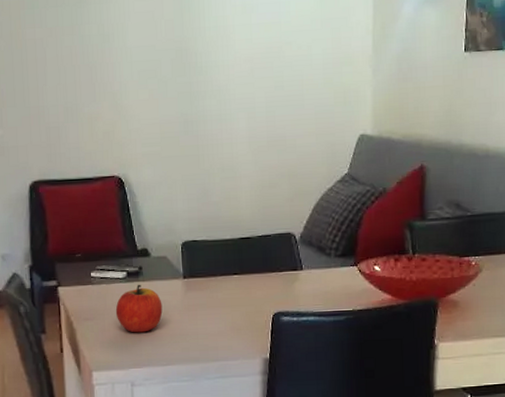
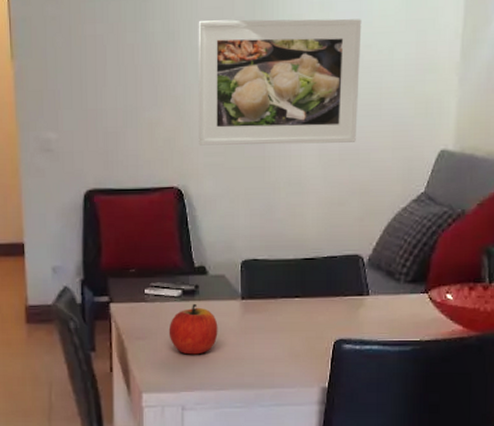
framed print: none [131,19,283,137] -> present [198,18,362,146]

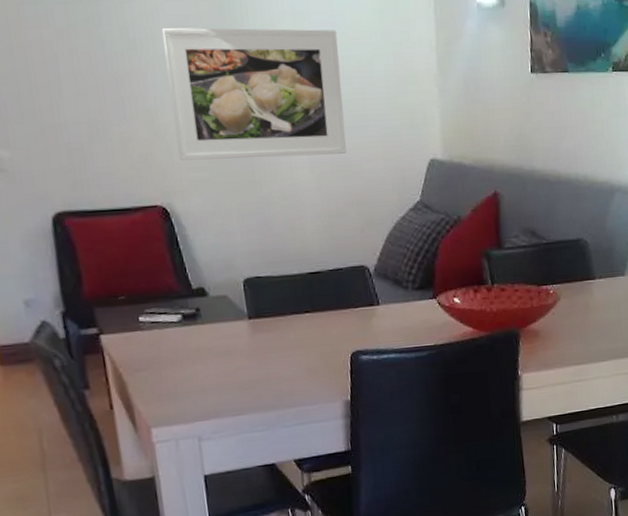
apple: present [168,303,218,355] -> none [172,327,228,382]

